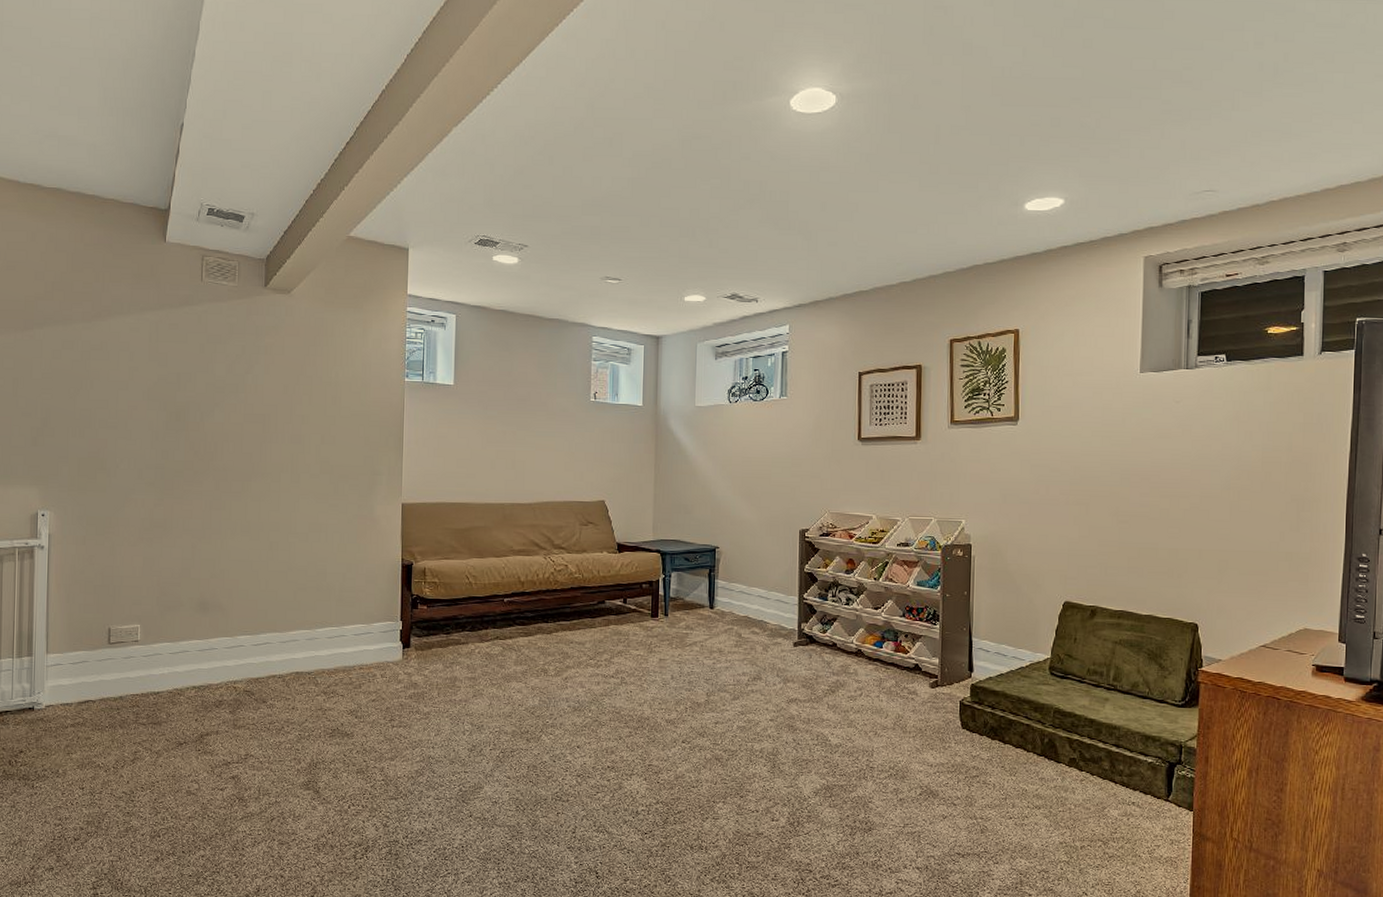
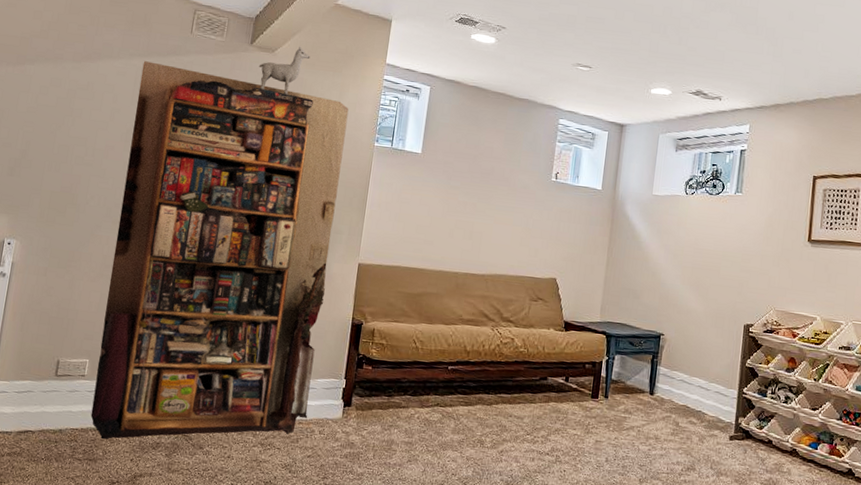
bookshelf: none [149,284,374,703] -> present [90,46,349,440]

